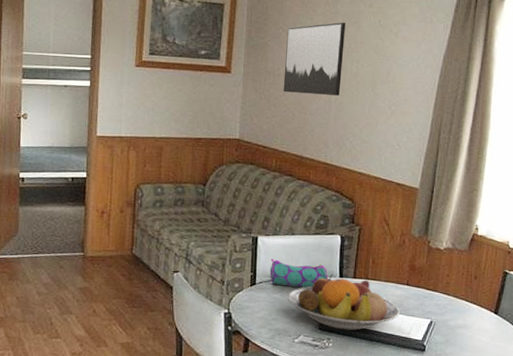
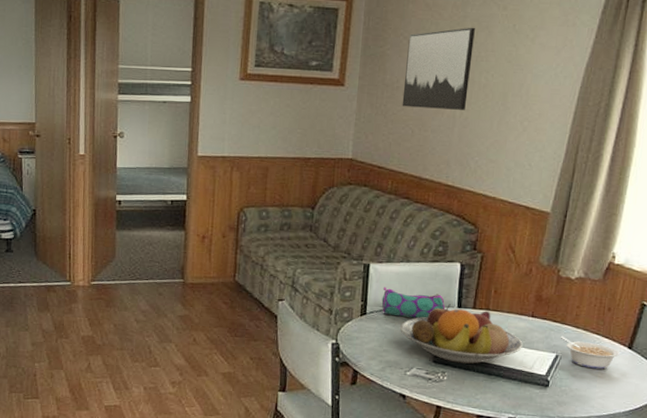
legume: none [433,302,487,334] -> present [560,336,619,370]

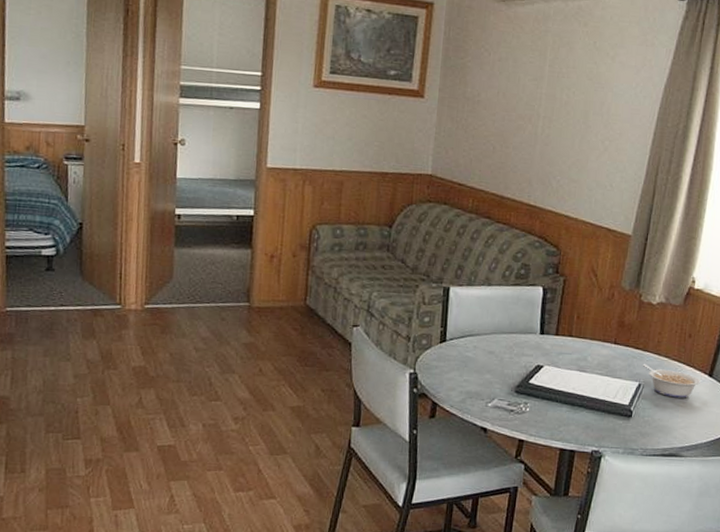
pencil case: present [381,287,446,319] -> none [462,312,528,346]
fruit bowl: present [400,304,523,364] -> none [481,330,606,394]
wall art: present [402,27,475,110] -> none [483,42,556,127]

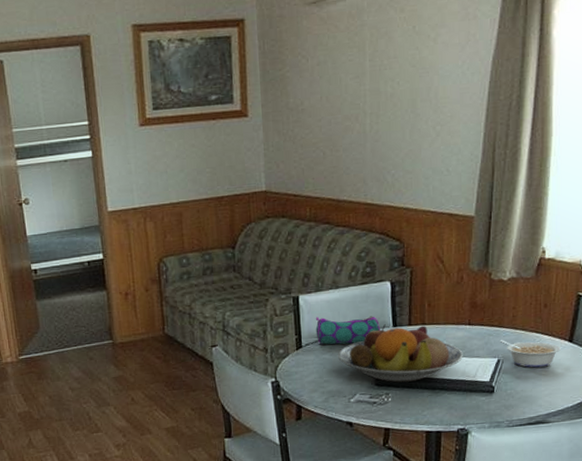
pencil case: none [462,312,528,346] -> present [315,316,381,345]
fruit bowl: none [481,330,606,394] -> present [338,324,463,383]

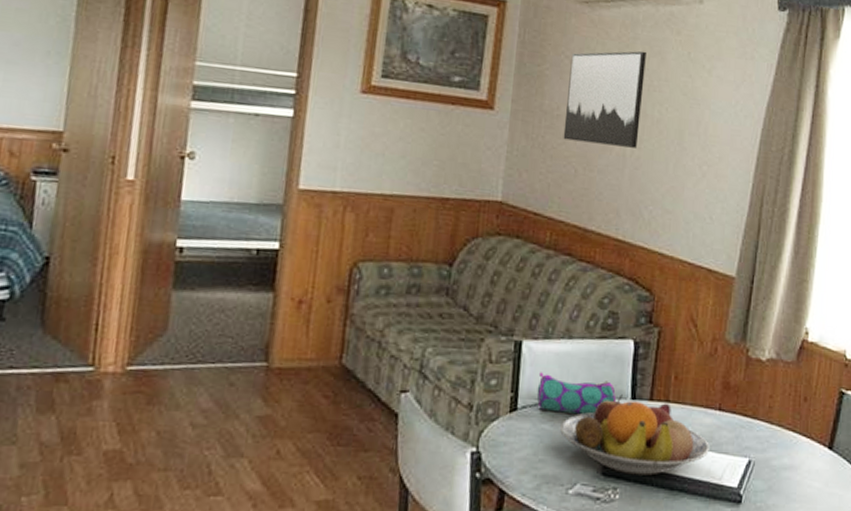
wall art: none [307,35,376,129] -> present [563,51,646,148]
legume: present [500,339,561,368] -> none [752,434,819,478]

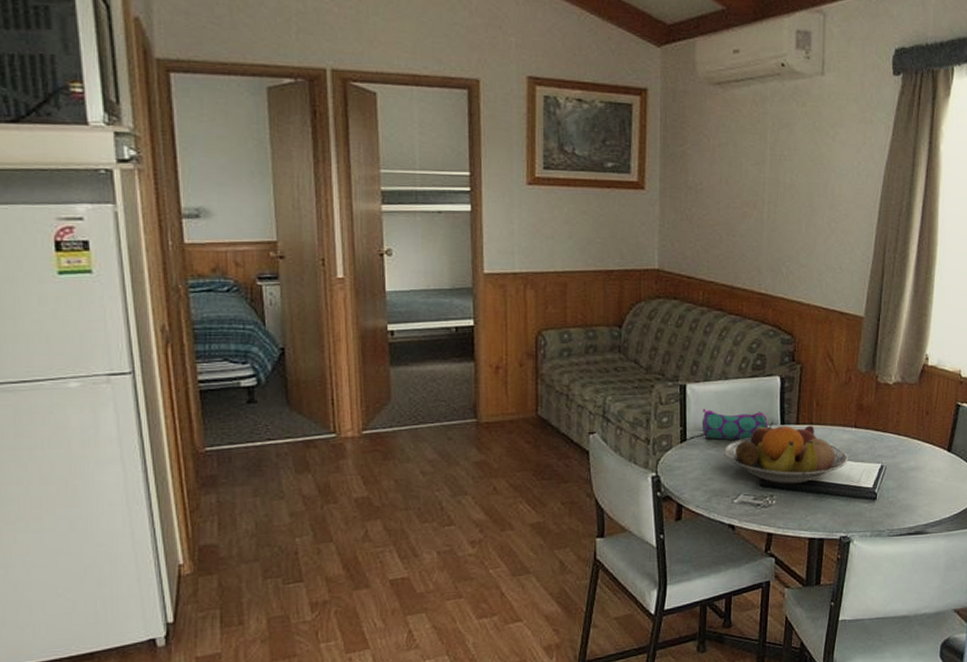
wall art: present [563,51,646,148] -> none [707,124,776,213]

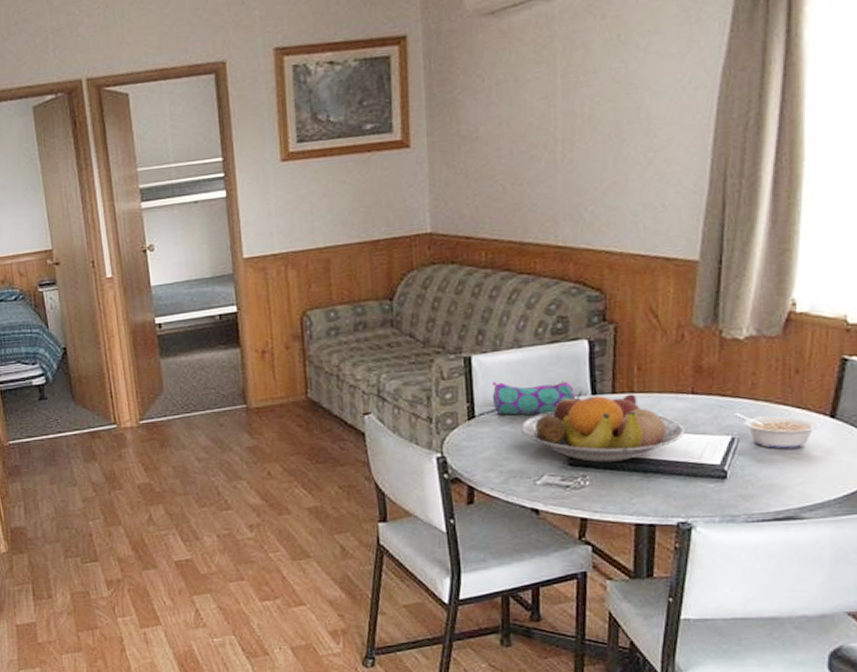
legume: none [883,444,940,476] -> present [734,412,819,449]

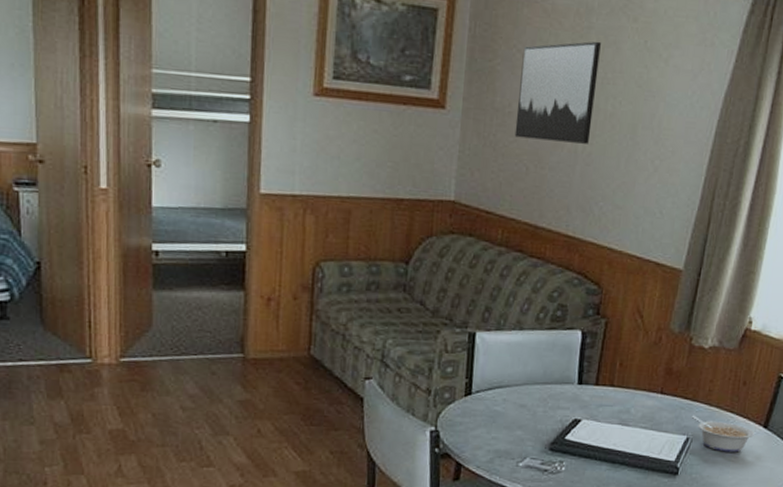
wall art: none [483,47,569,160] -> present [514,41,601,144]
pencil case: present [491,381,576,415] -> none [489,360,564,399]
fruit bowl: present [520,391,684,463] -> none [511,380,650,451]

